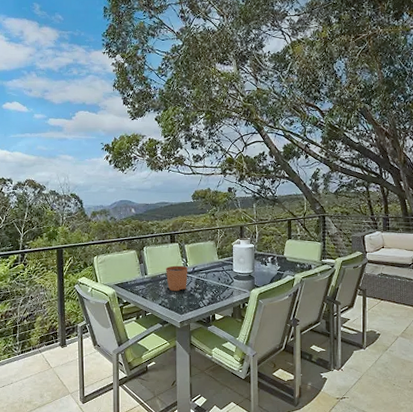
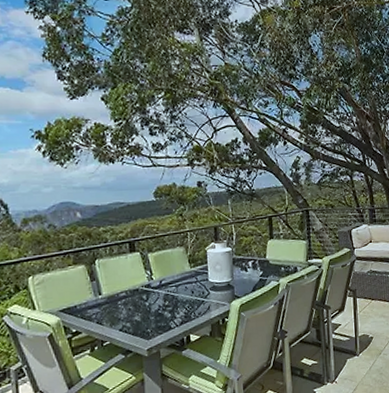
plant pot: present [166,259,188,292] -> none [126,271,154,313]

